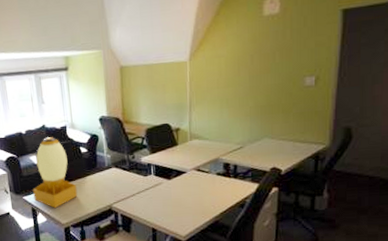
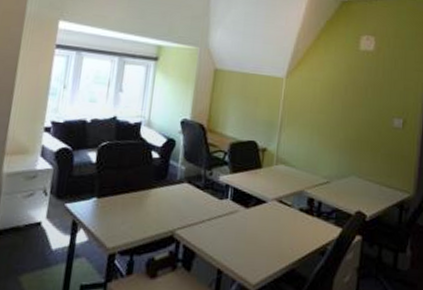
desk lamp: present [33,137,78,208] -> none [79,132,138,225]

